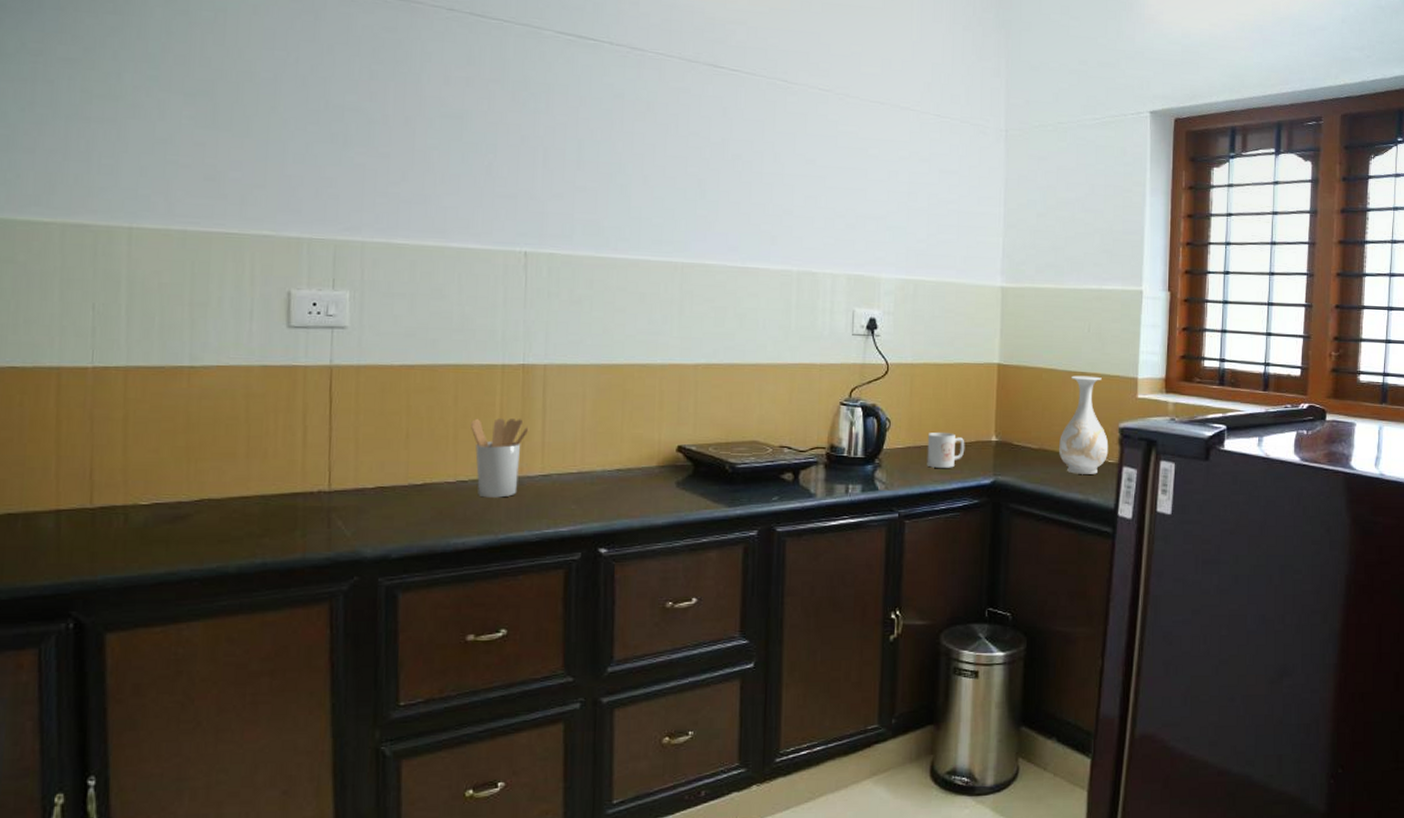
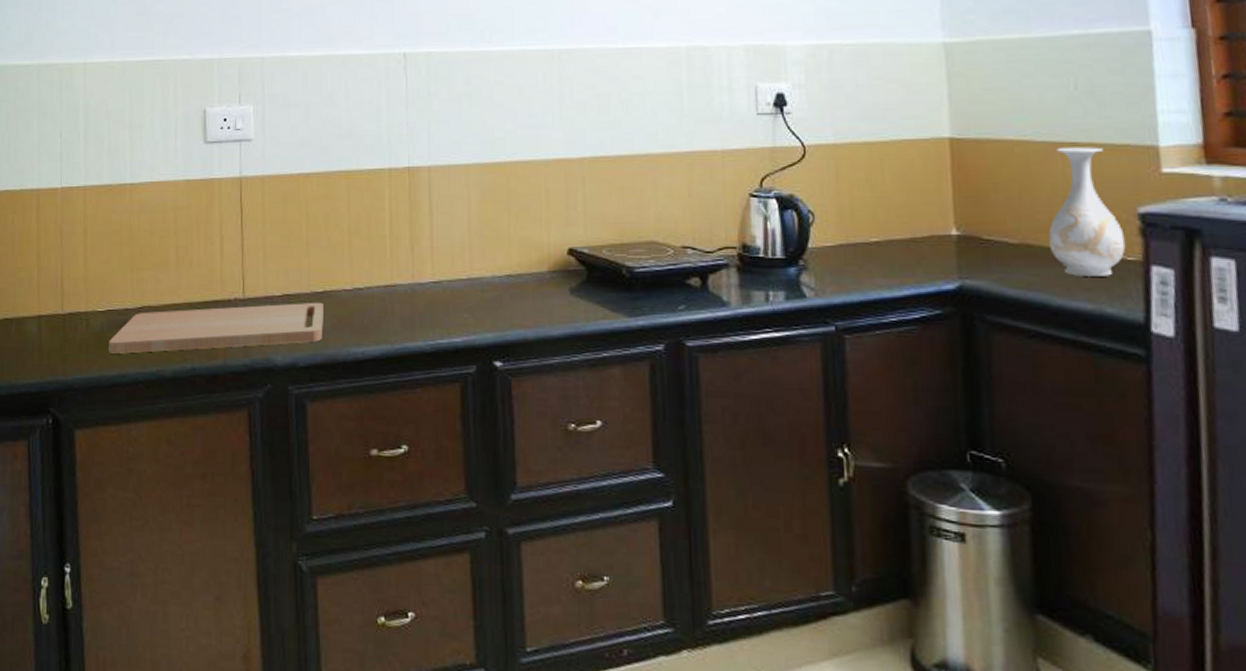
cutting board: none [154,494,422,550] -> present [109,302,323,354]
utensil holder: present [471,418,529,498] -> none [363,223,418,306]
mug: present [927,431,965,468] -> none [863,225,916,270]

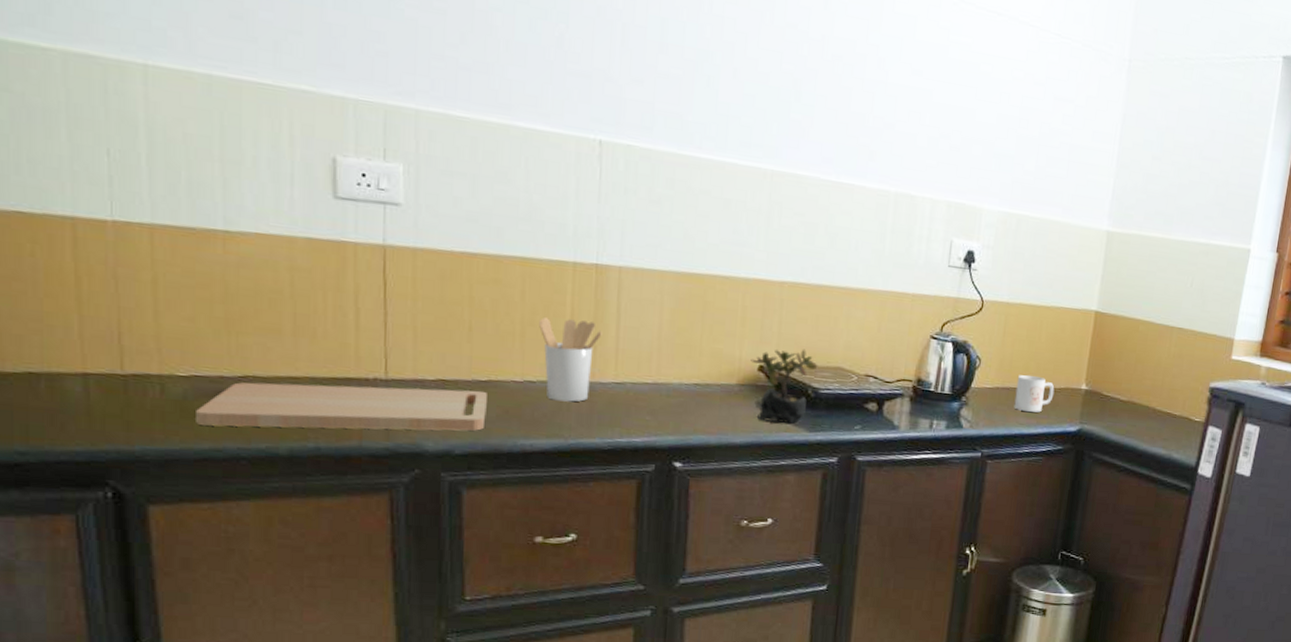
utensil holder: none [363,223,418,306] -> present [539,316,602,402]
succulent plant: none [559,226,629,310] -> present [750,349,818,424]
mug: none [863,225,916,270] -> present [1014,374,1055,413]
vase: present [1049,147,1126,276] -> none [1147,330,1198,431]

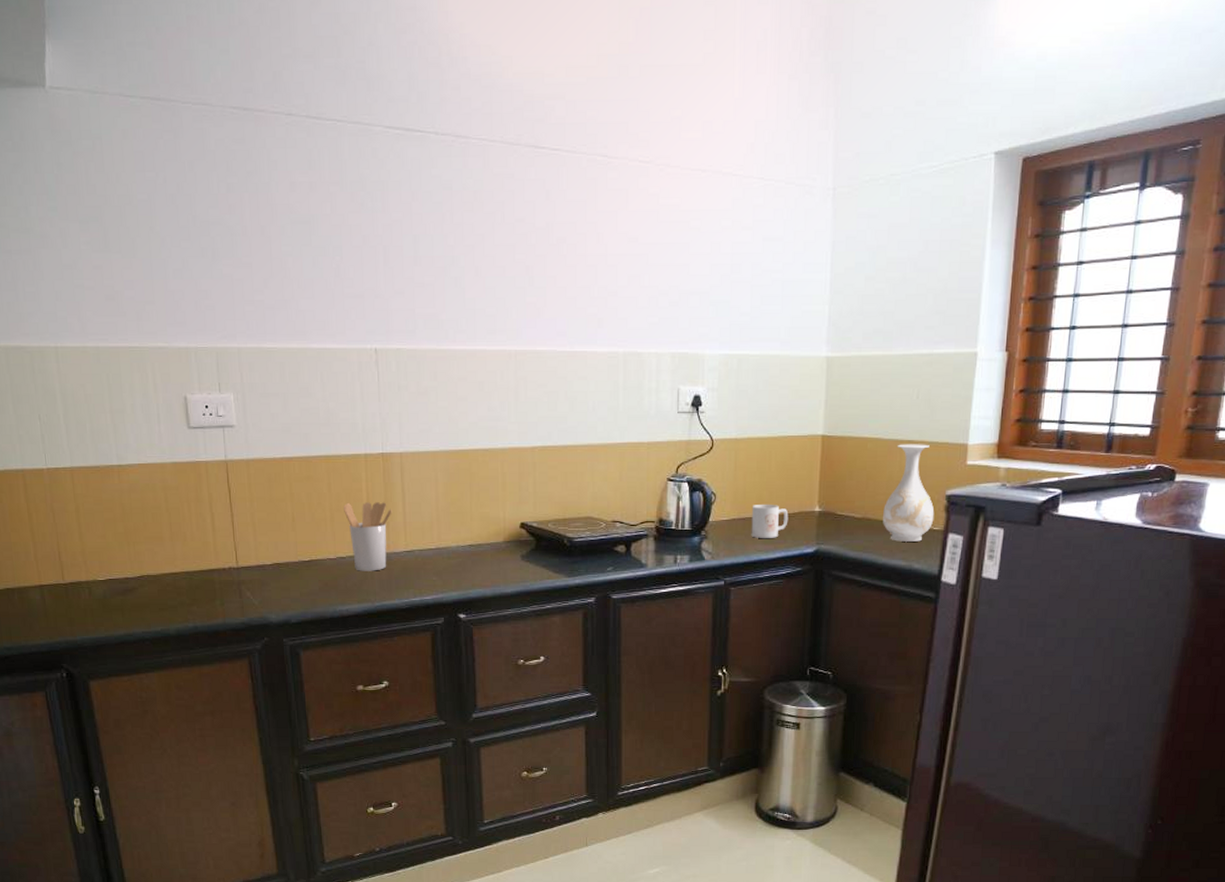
cutting board: present [196,382,487,431] -> none [113,569,312,616]
succulent plant: present [750,349,818,424] -> none [513,504,570,572]
vase: none [1147,330,1198,431] -> present [883,444,935,542]

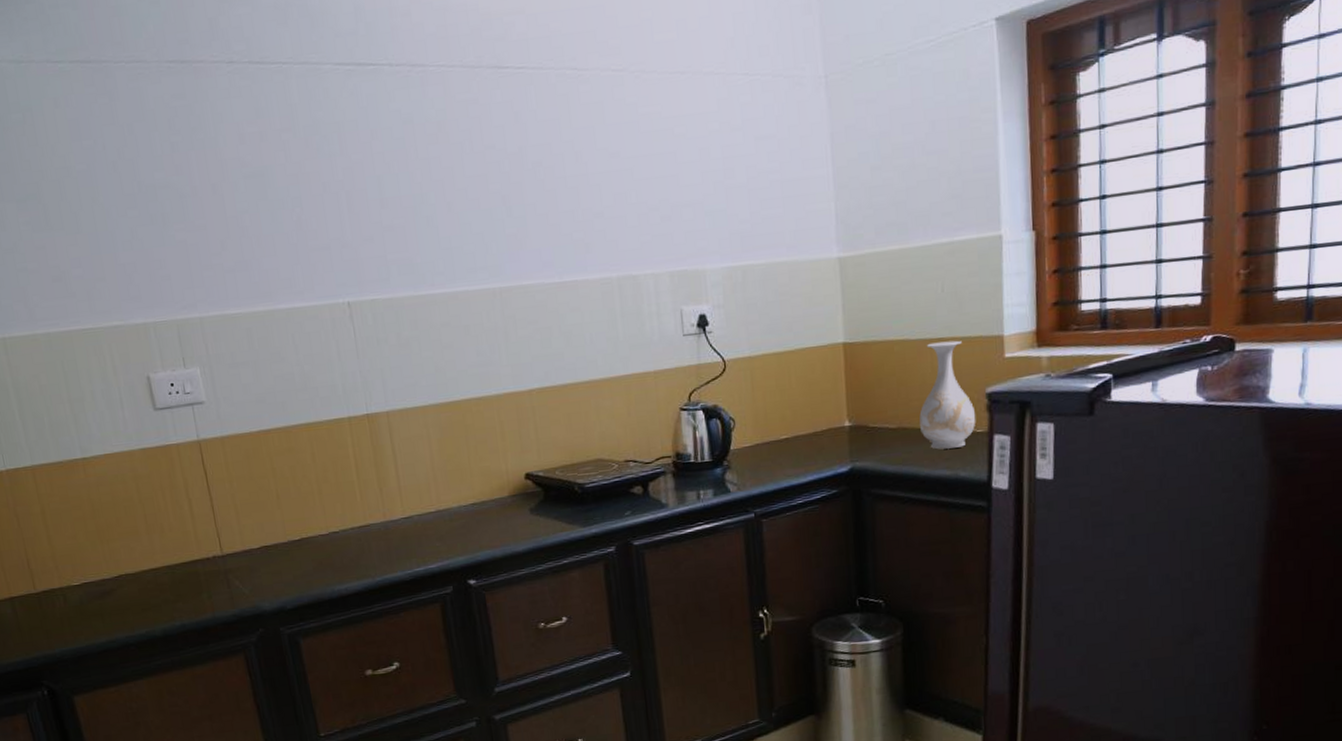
utensil holder: present [344,502,392,571] -> none [331,467,385,545]
mug: present [751,503,789,538] -> none [775,423,817,463]

